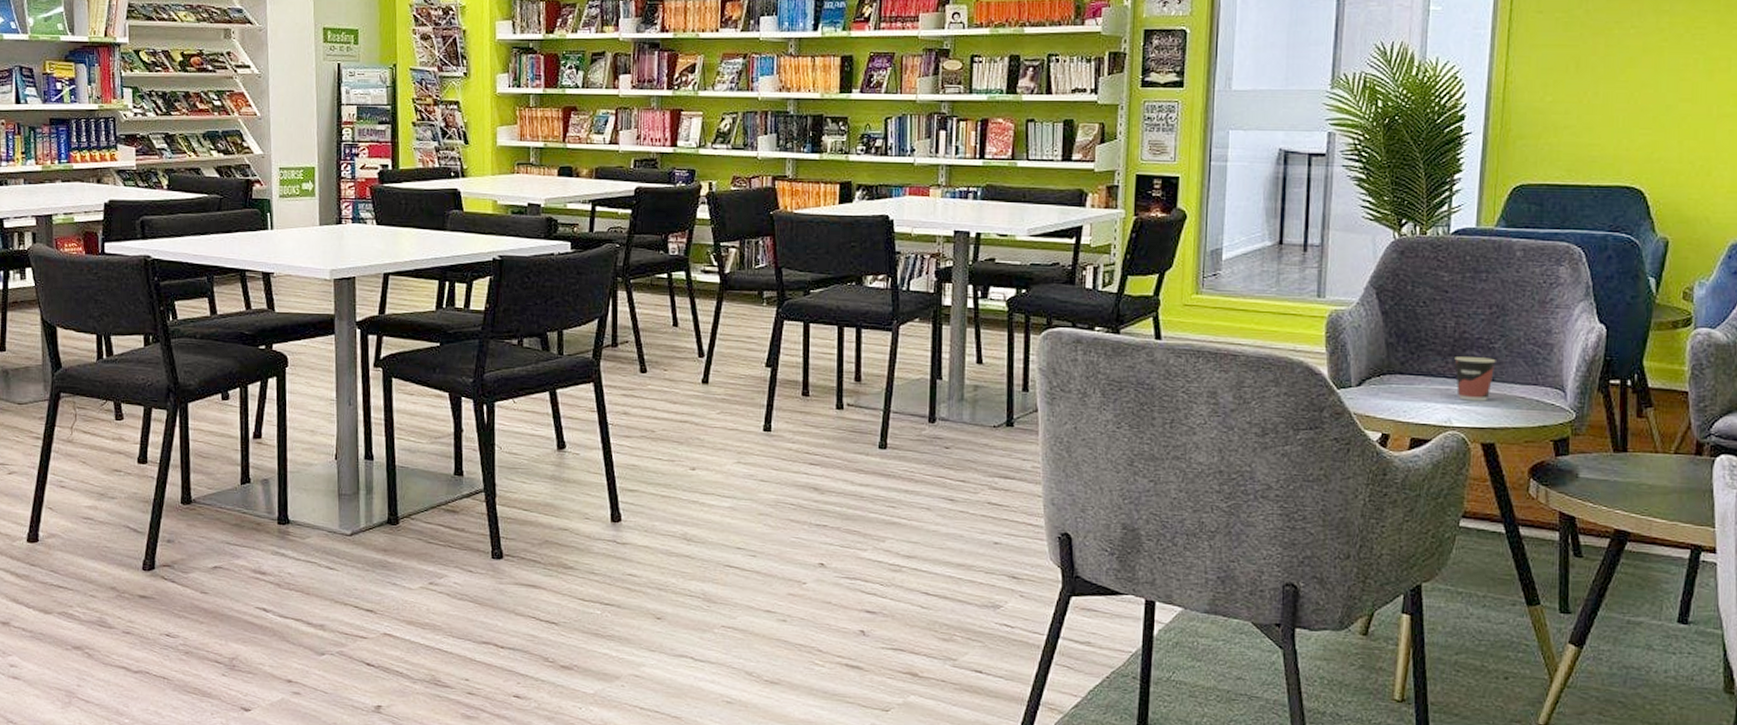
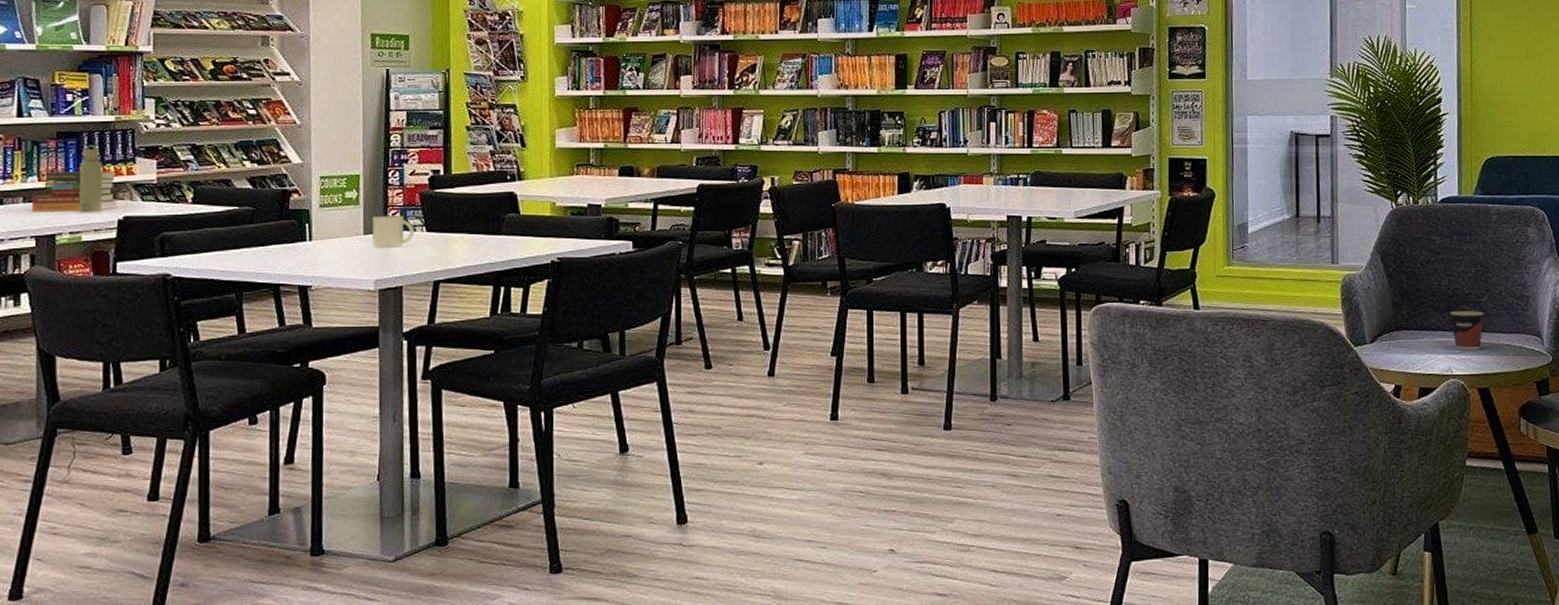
books: none [31,156,103,194] -> present [31,171,118,212]
bottle: none [70,131,90,196] -> present [78,144,103,213]
mug: none [326,207,366,240] -> present [371,215,415,249]

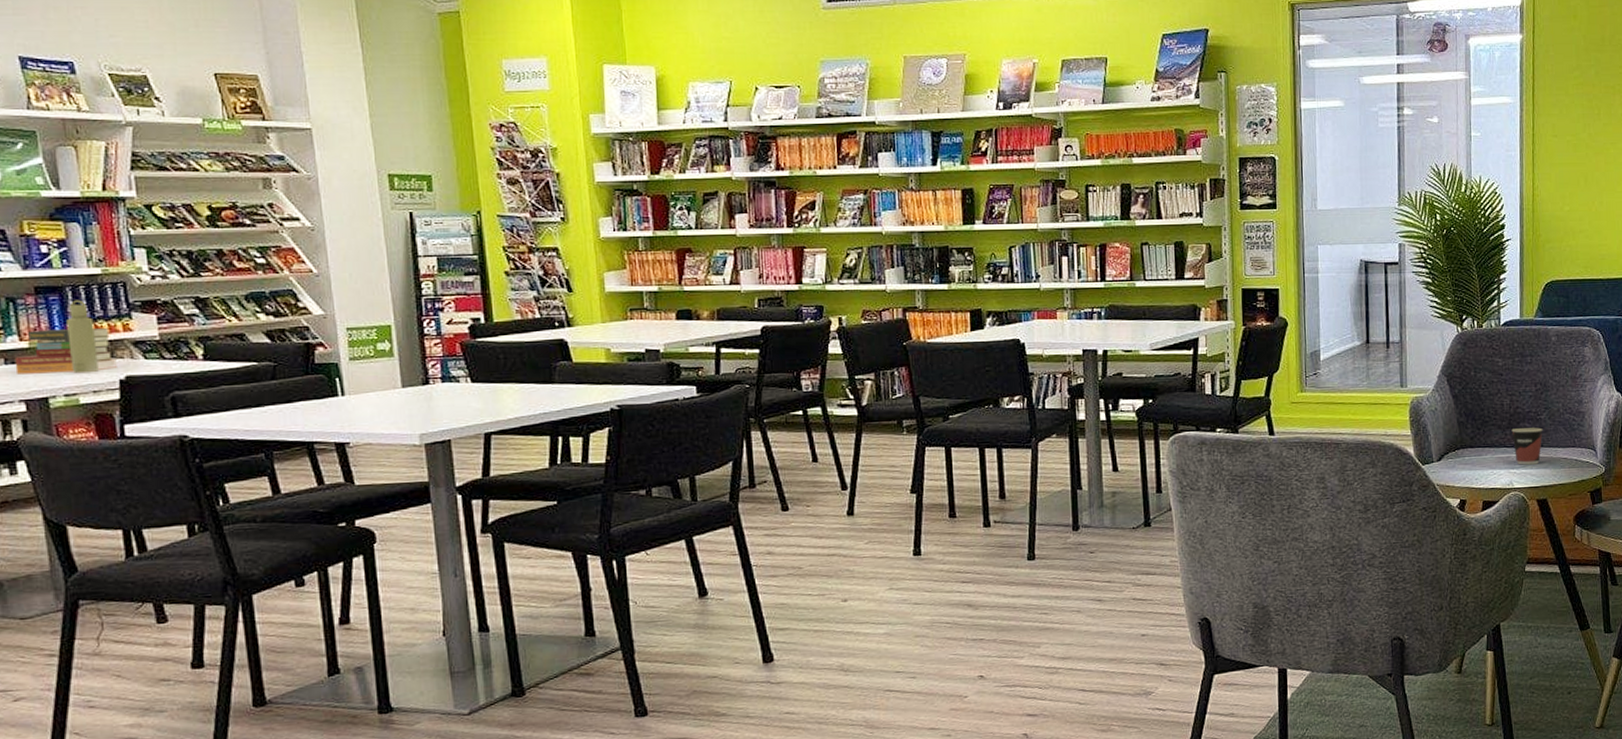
mug: present [371,215,415,249] -> none [409,366,458,402]

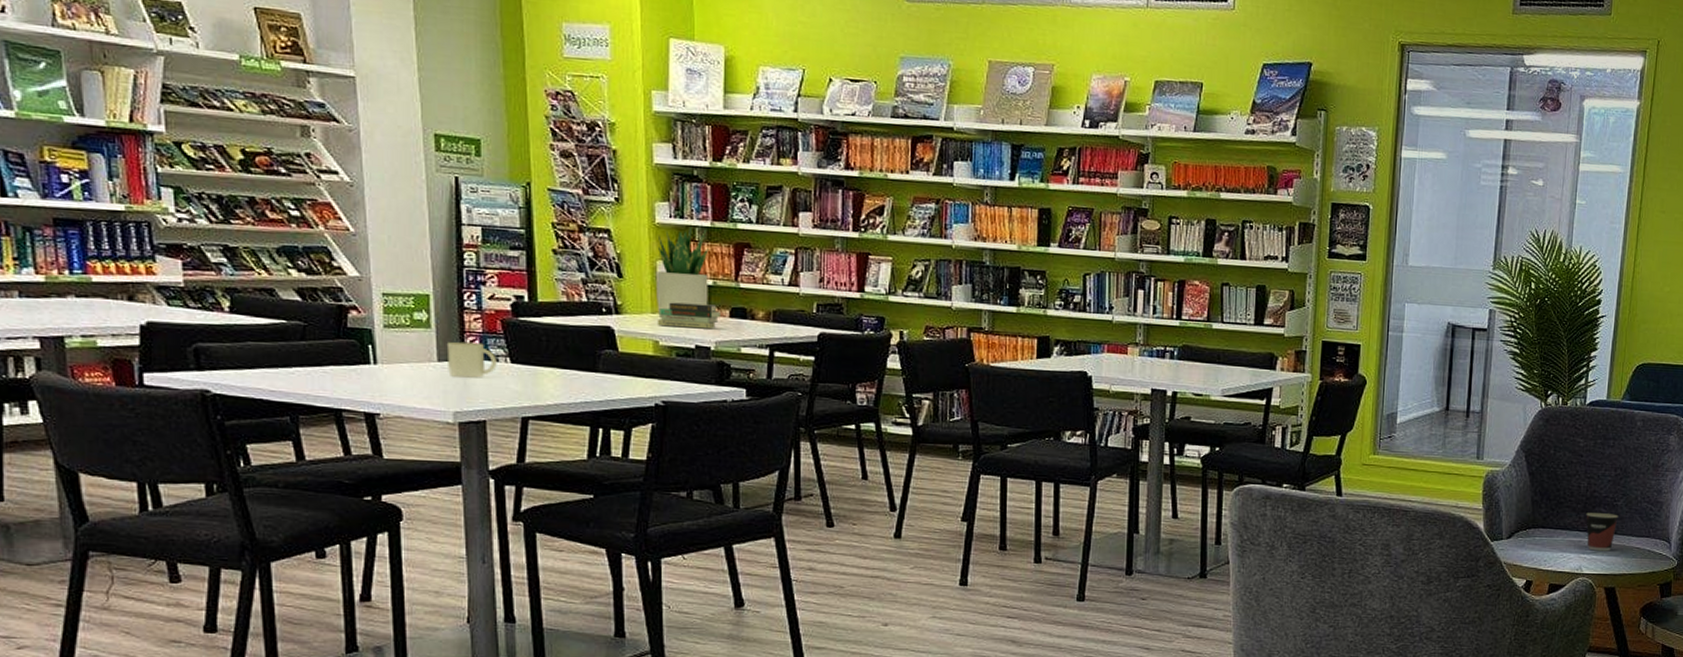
books: present [14,328,117,374] -> none [29,264,138,314]
bottle: present [67,299,99,374] -> none [86,236,118,315]
mug: none [409,366,458,402] -> present [446,341,497,379]
planter: none [603,238,655,328] -> present [655,227,709,319]
books: none [607,309,667,334] -> present [657,302,720,329]

